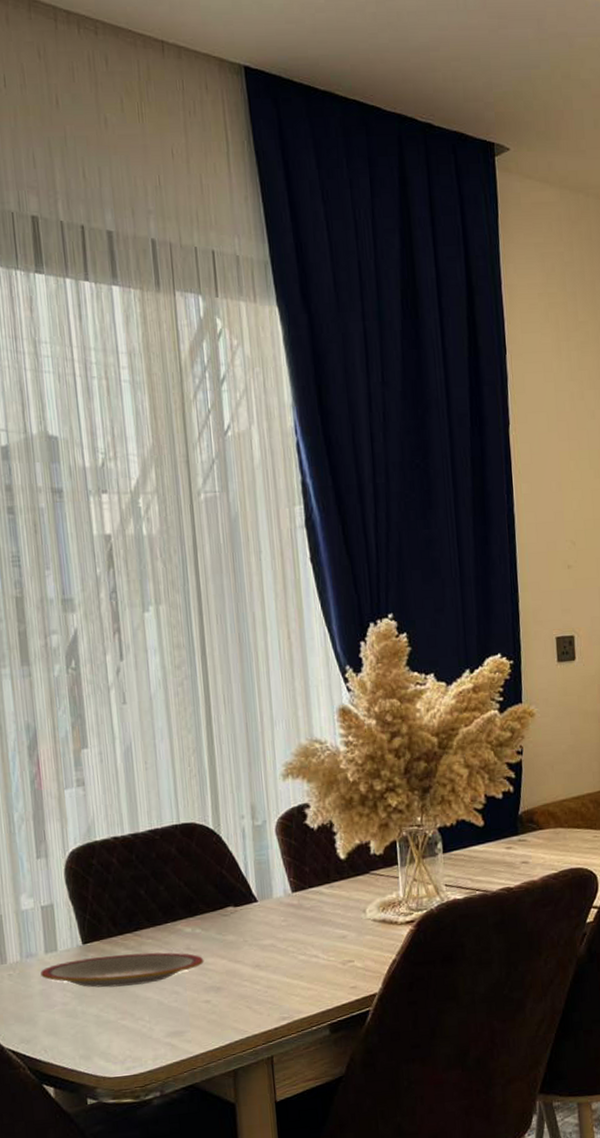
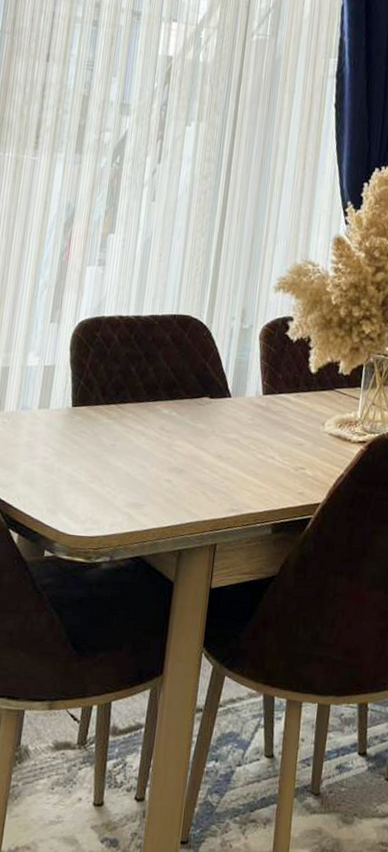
plate: present [40,952,204,988] -> none [30,420,174,454]

